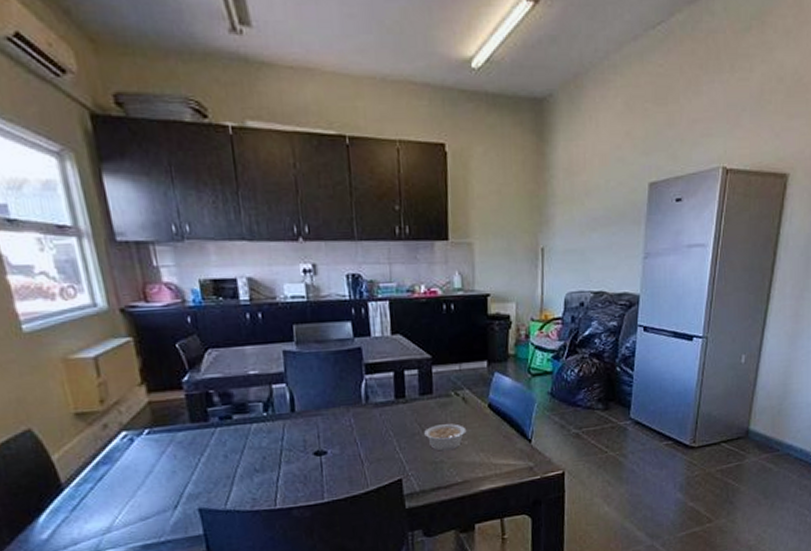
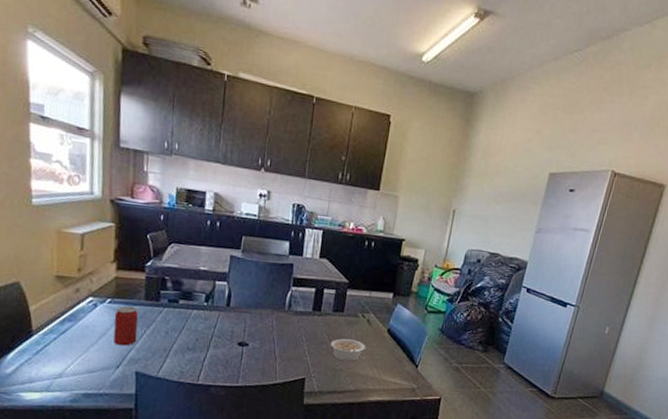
beverage can: none [158,433,192,482] -> present [113,306,138,346]

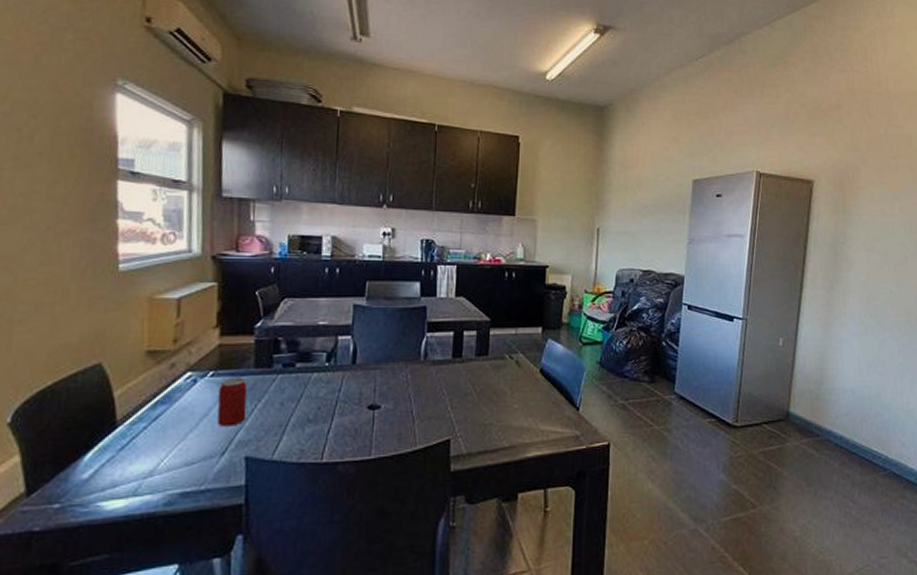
legume: present [331,338,371,362] -> none [477,386,523,413]

